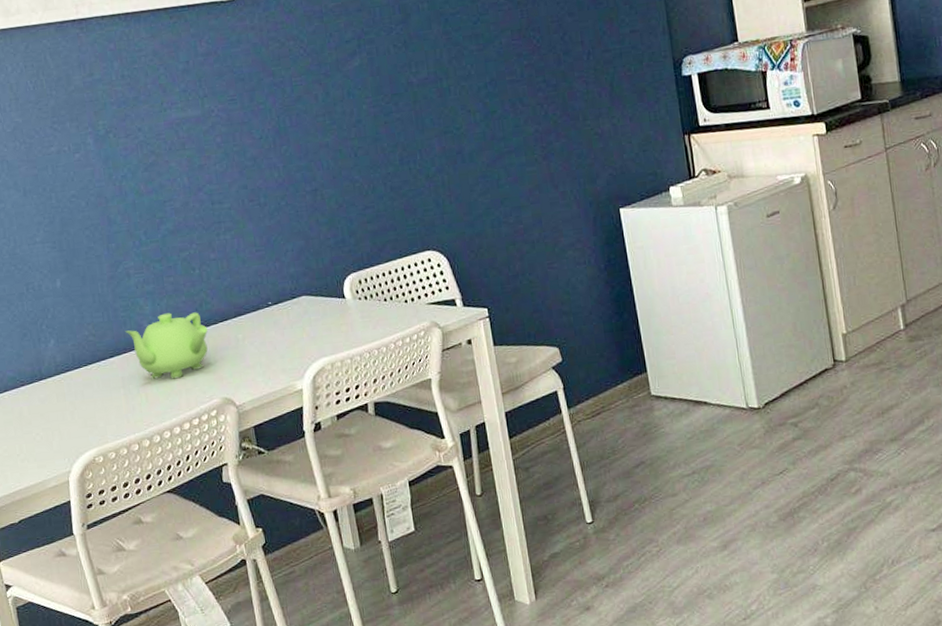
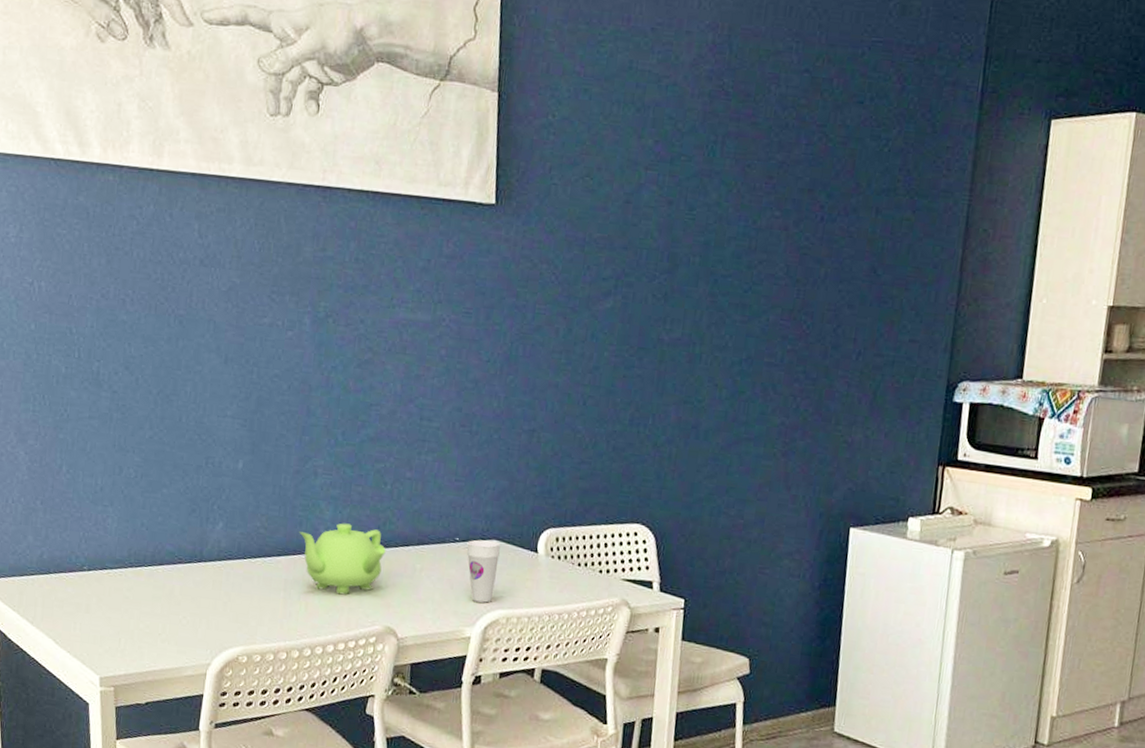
cup: none [279,297,314,356] -> present [466,539,501,603]

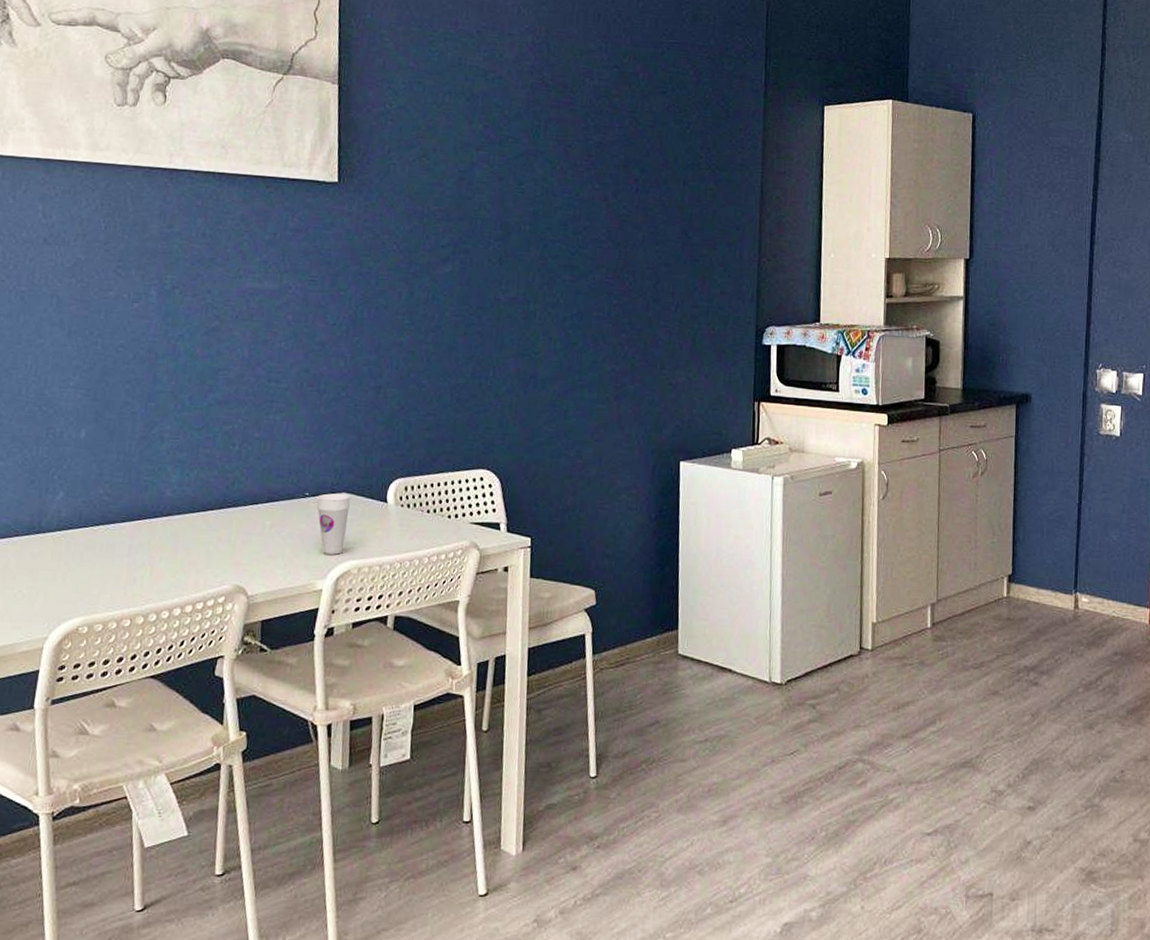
teapot: present [299,523,386,595] -> none [144,485,235,557]

